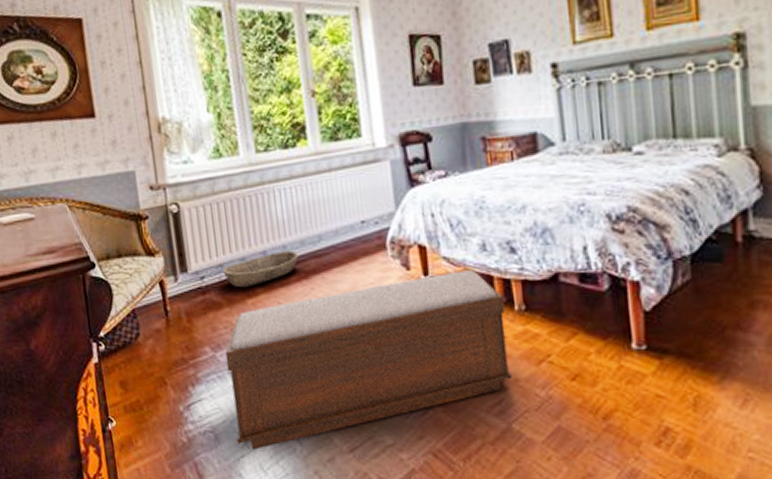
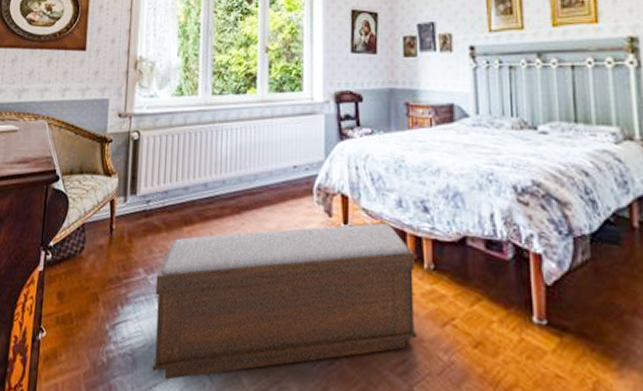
basket: present [223,250,299,288] -> none [167,185,235,216]

